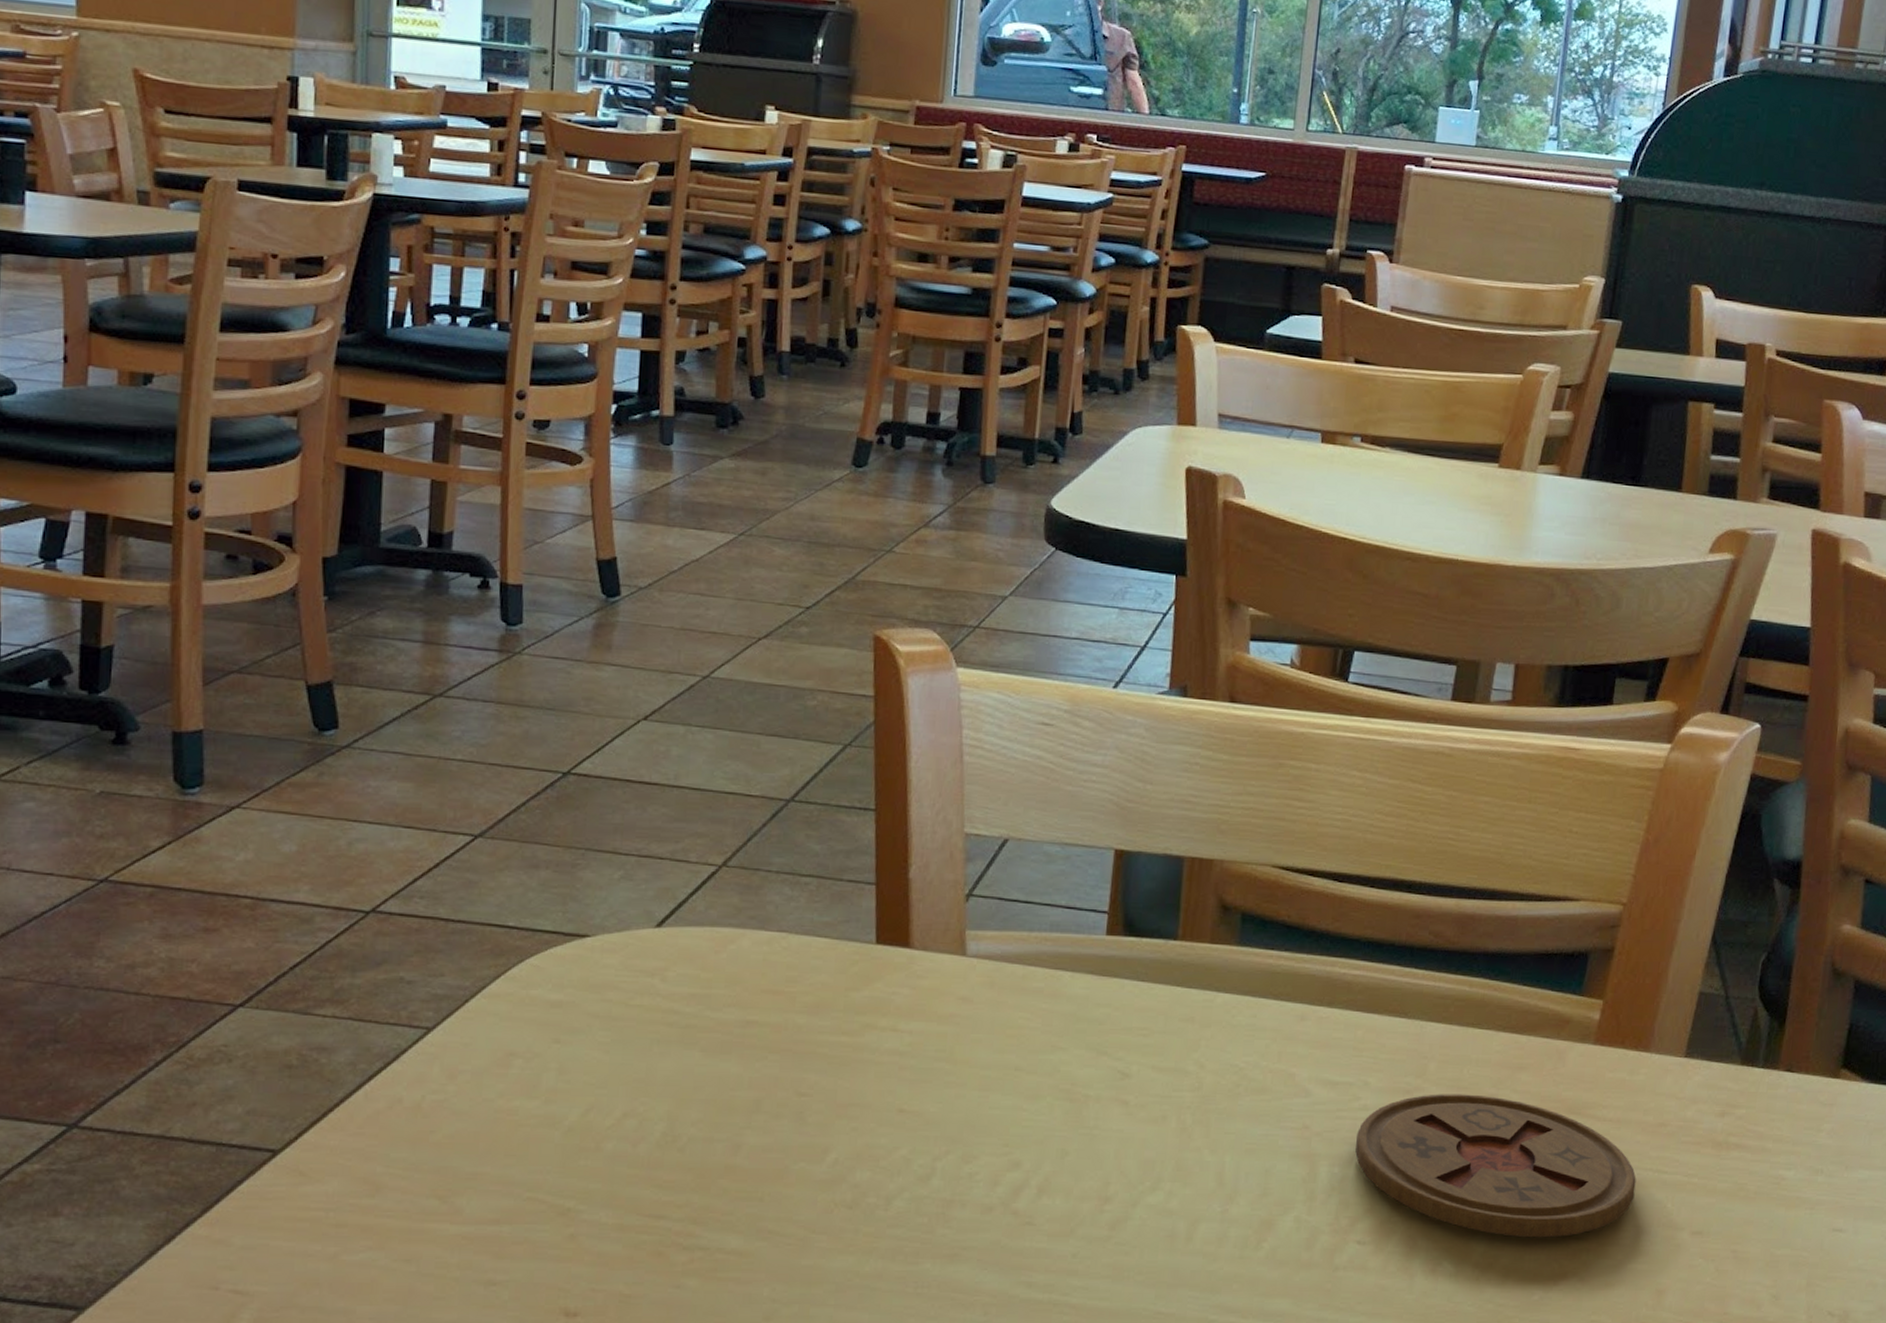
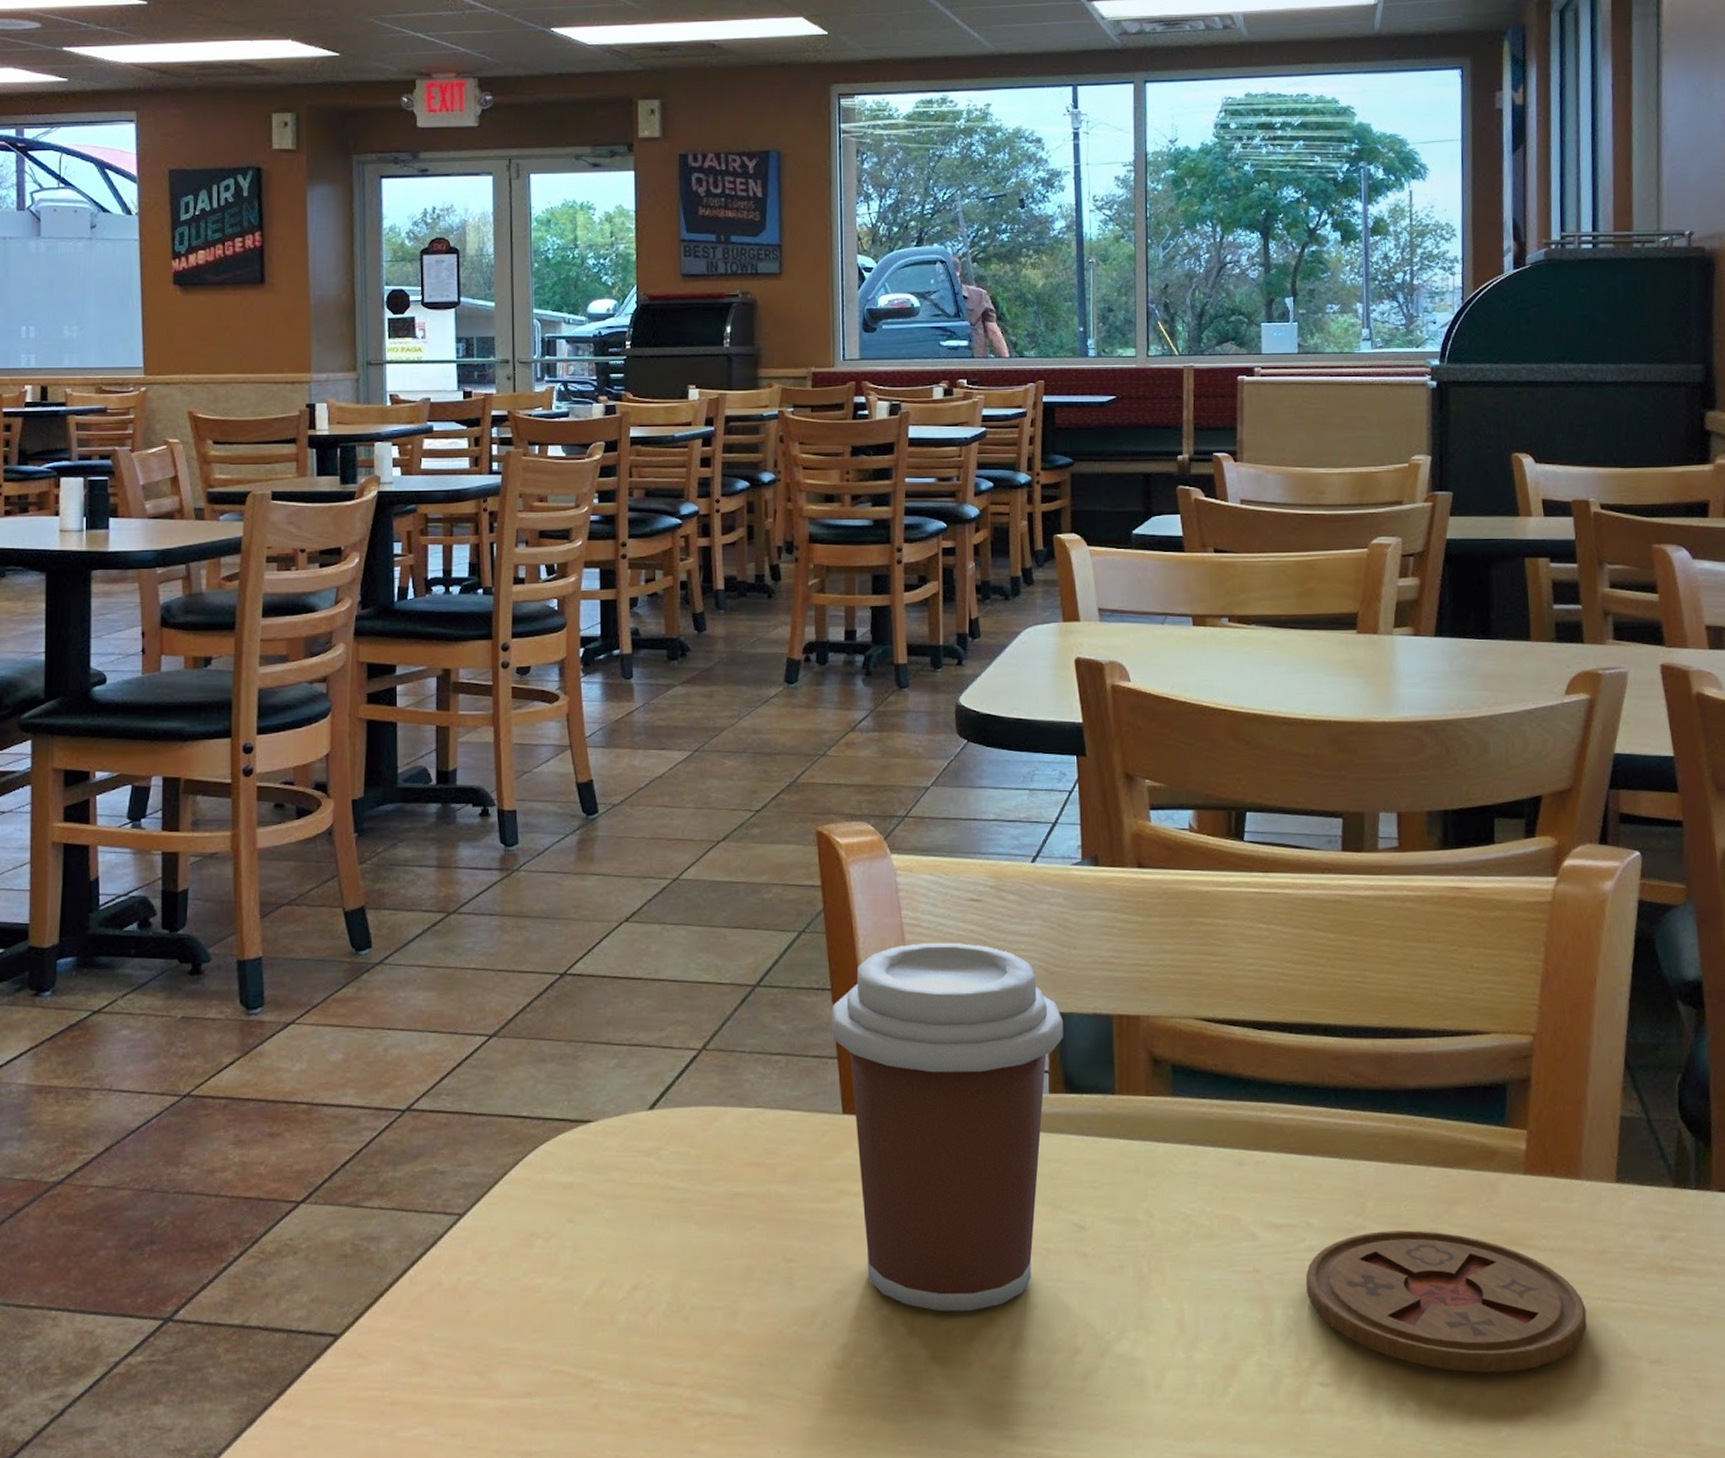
coffee cup: none [872,766,1131,1155] -> present [832,942,1064,1312]

